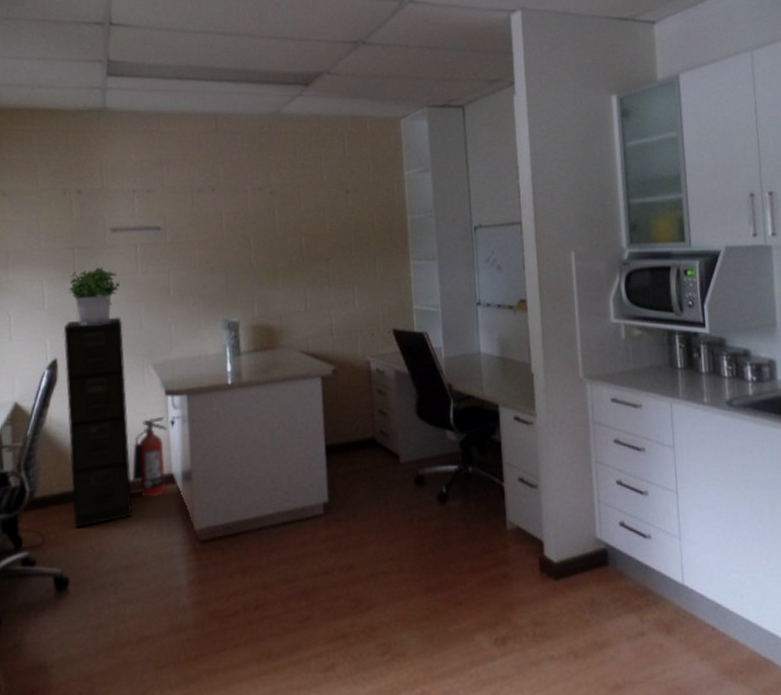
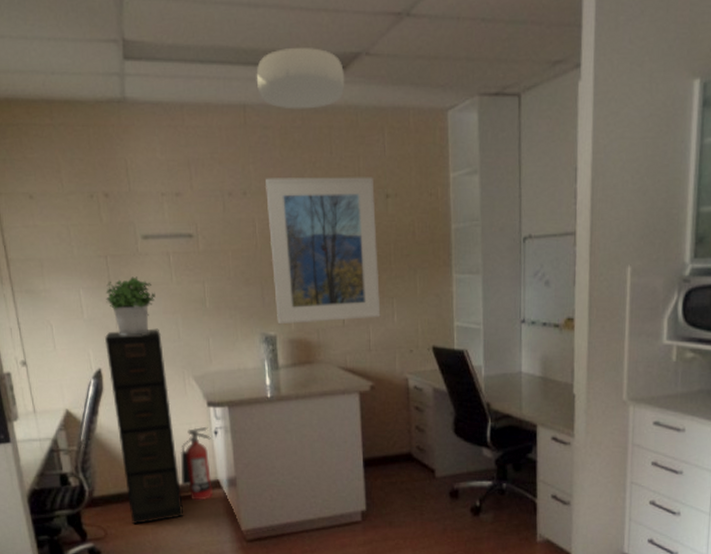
ceiling light: none [228,68,309,118] -> present [256,48,345,109]
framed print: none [233,175,342,311] -> present [266,177,381,325]

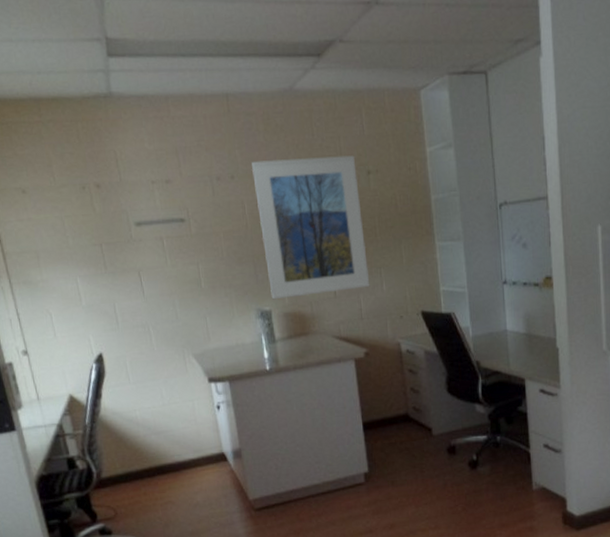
filing cabinet: present [104,328,184,524] -> none [104,311,192,501]
potted plant: present [105,276,155,336] -> none [102,262,152,320]
fire extinguisher: present [180,426,213,501] -> none [184,401,219,475]
ceiling light: present [256,48,345,109] -> none [236,37,322,96]

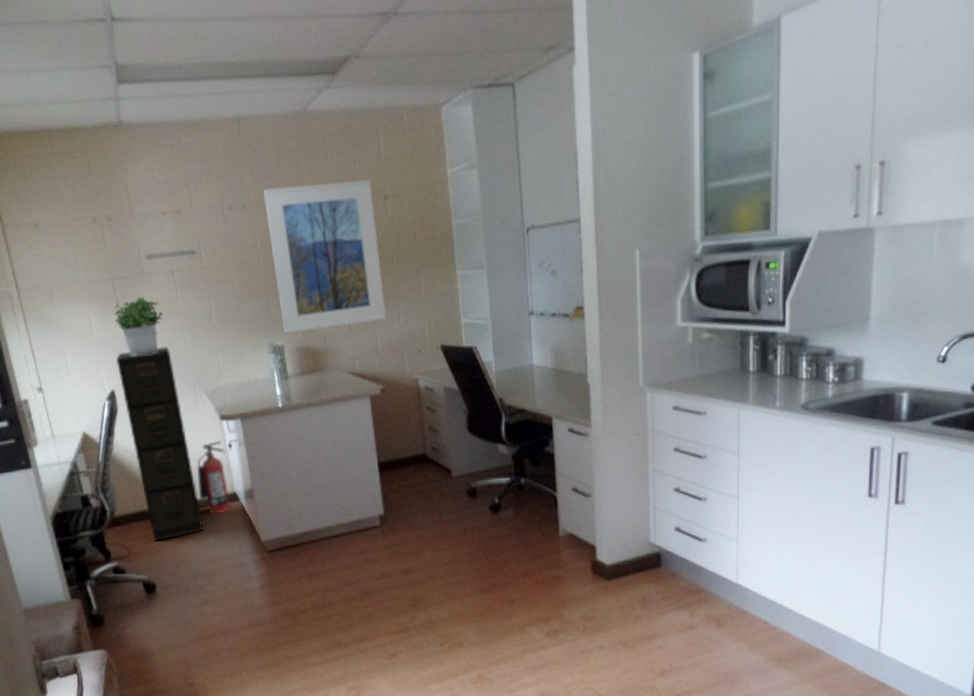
potted plant: none [102,262,152,320] -> present [114,296,163,356]
filing cabinet: none [104,311,192,501] -> present [116,346,204,541]
fire extinguisher: none [184,401,219,475] -> present [196,440,231,515]

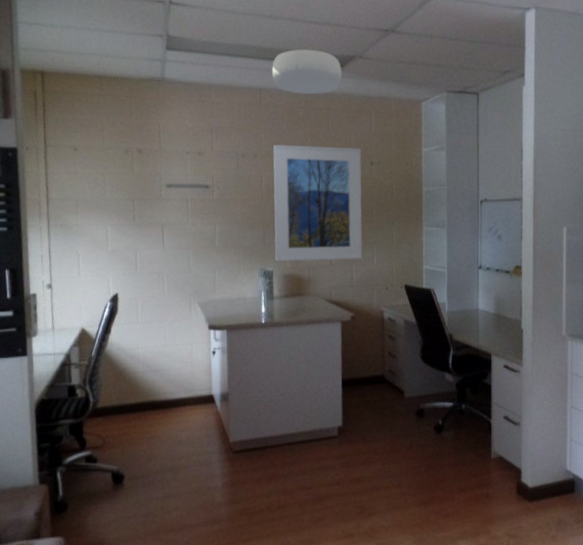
potted plant: present [114,296,163,356] -> none [129,217,173,267]
filing cabinet: present [116,346,204,541] -> none [123,261,179,434]
fire extinguisher: present [196,440,231,515] -> none [179,346,209,414]
ceiling light: none [247,55,337,119] -> present [271,49,342,95]

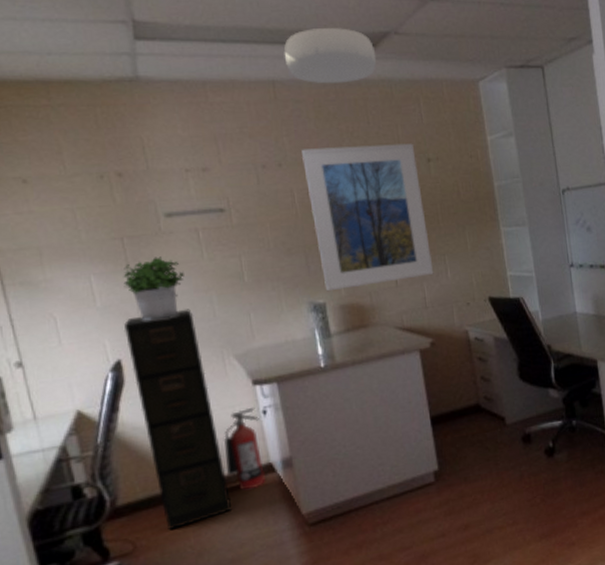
filing cabinet: none [123,261,179,434] -> present [123,309,233,529]
potted plant: none [129,217,173,267] -> present [123,256,184,321]
fire extinguisher: none [179,346,209,414] -> present [223,406,265,491]

